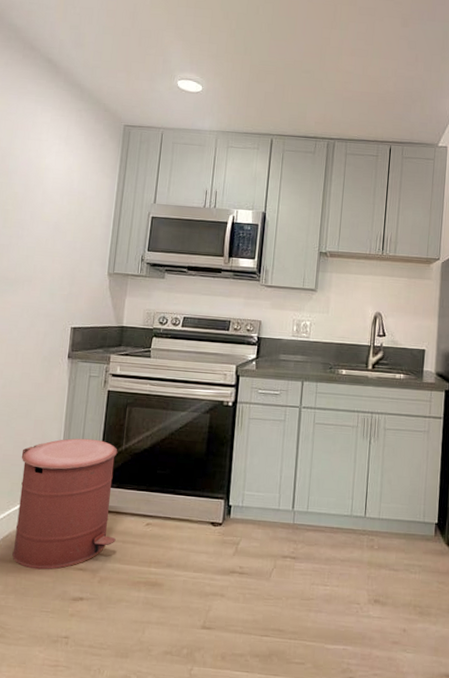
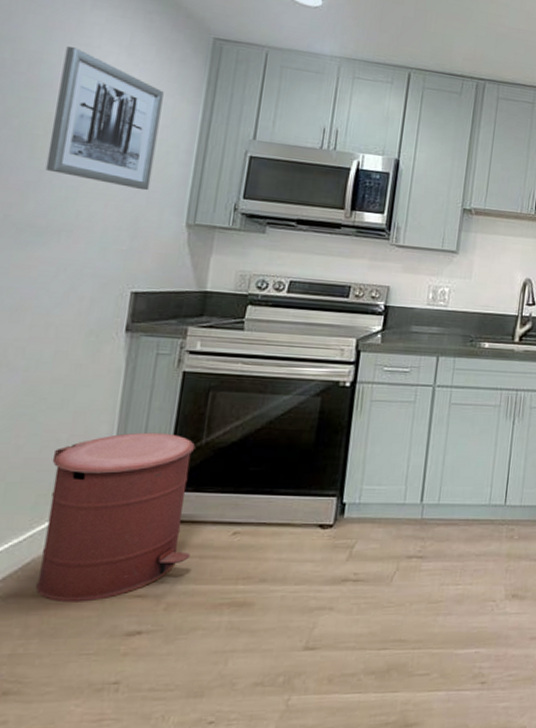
wall art: none [13,141,90,248] -> present [45,46,164,191]

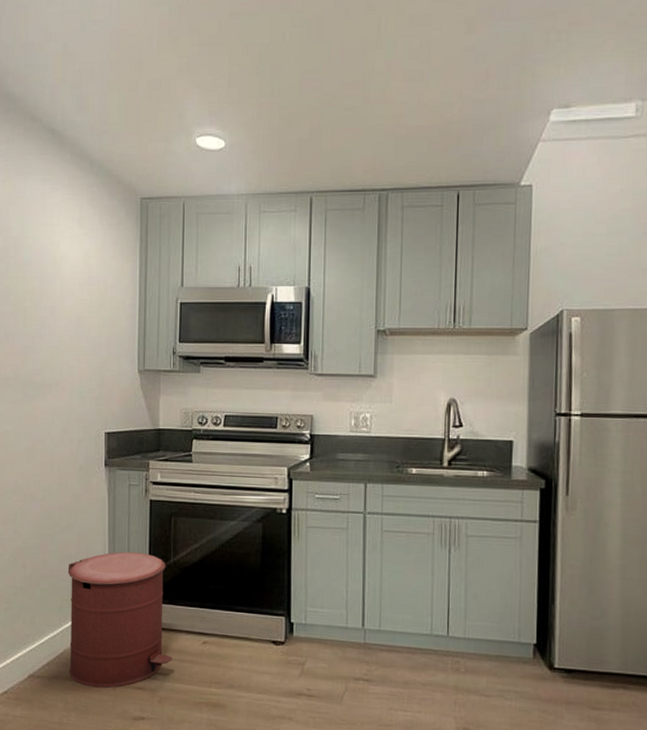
wall art: present [45,46,164,191] -> none [35,227,109,344]

